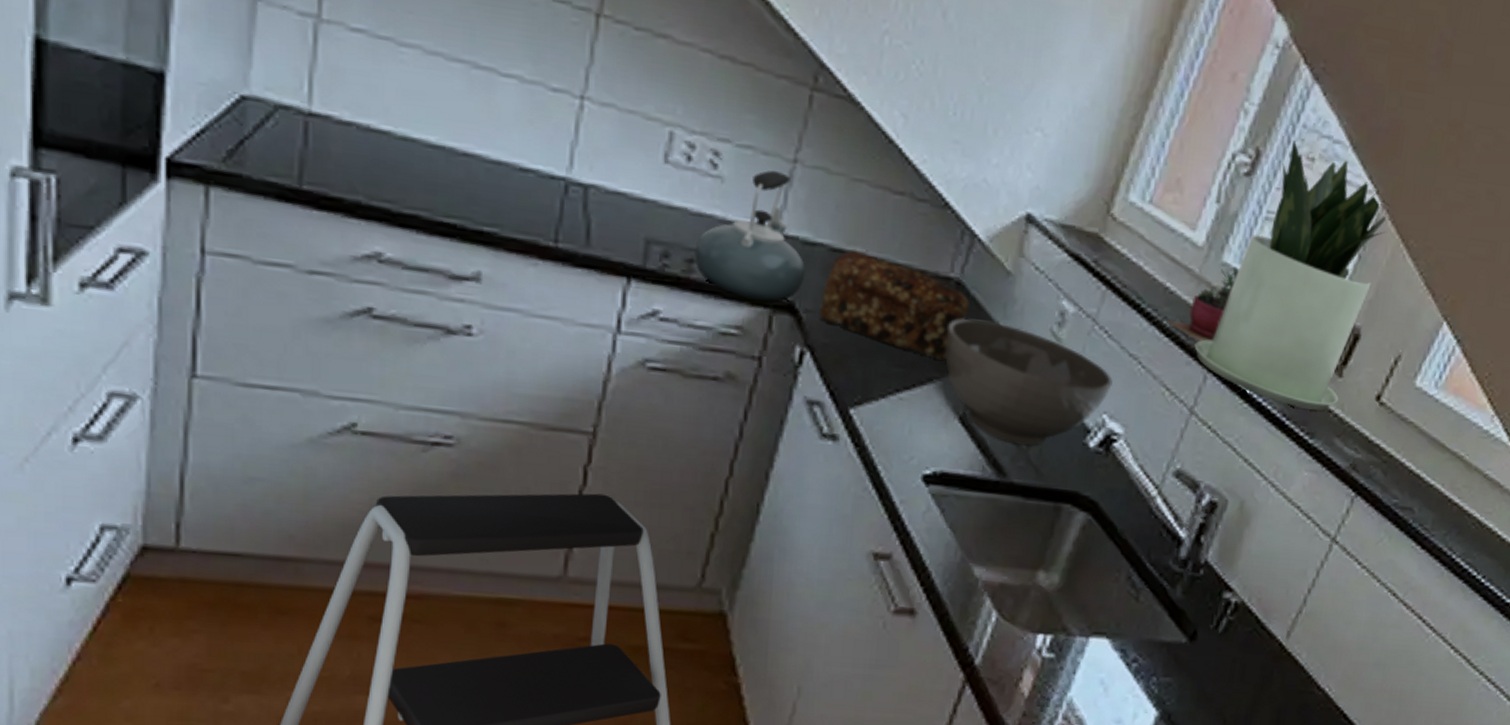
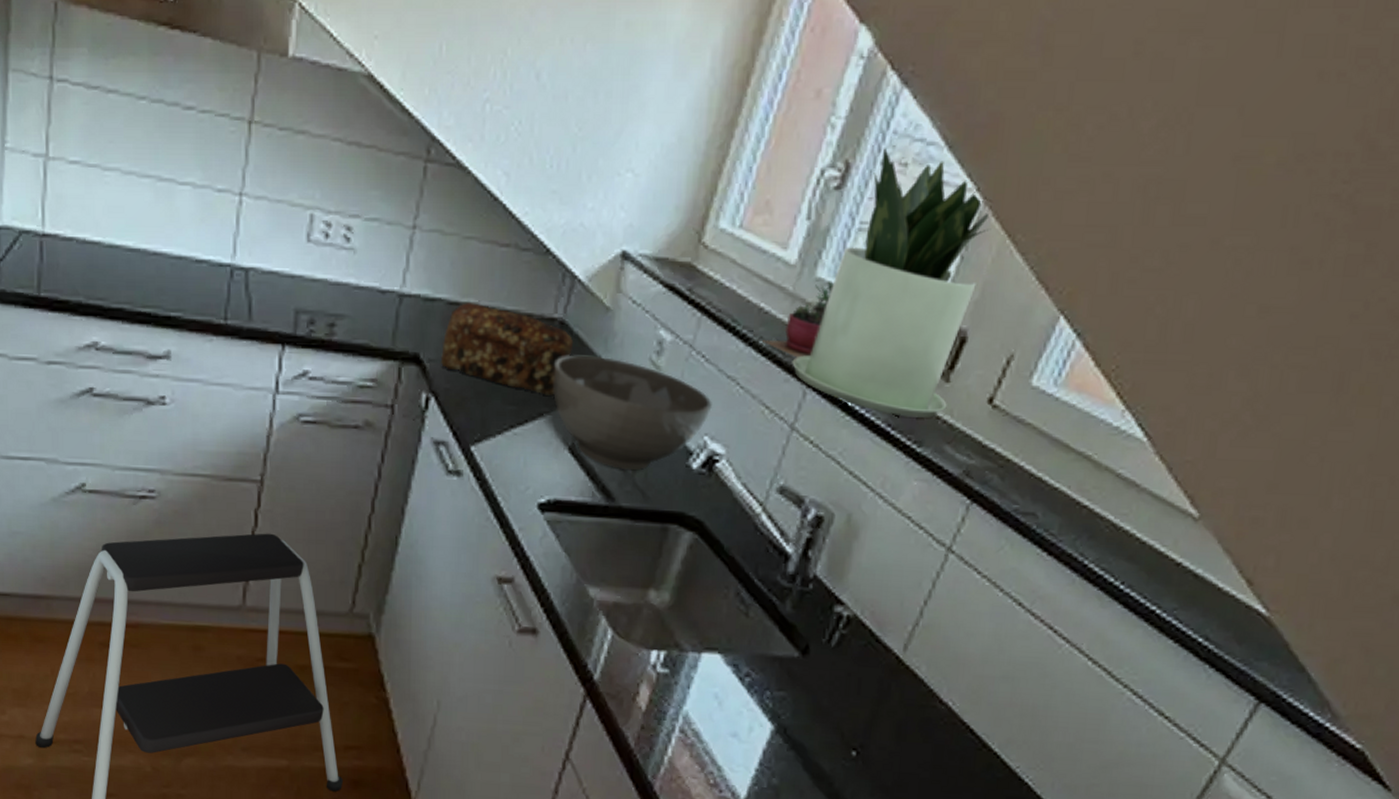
kettle: present [694,170,806,303] -> none [335,237,428,356]

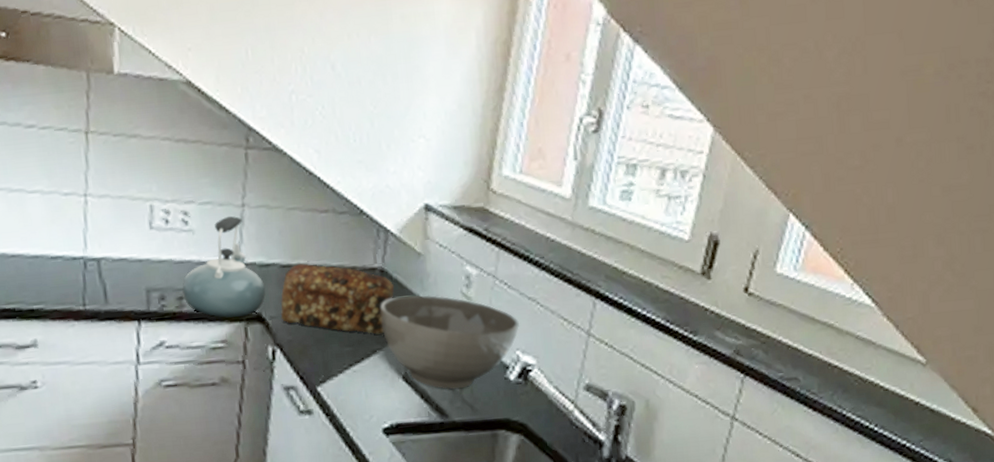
kettle: none [335,237,428,356] -> present [182,215,266,318]
succulent plant: present [762,281,834,358] -> none [553,208,605,275]
planter: present [792,147,990,418] -> none [580,94,723,312]

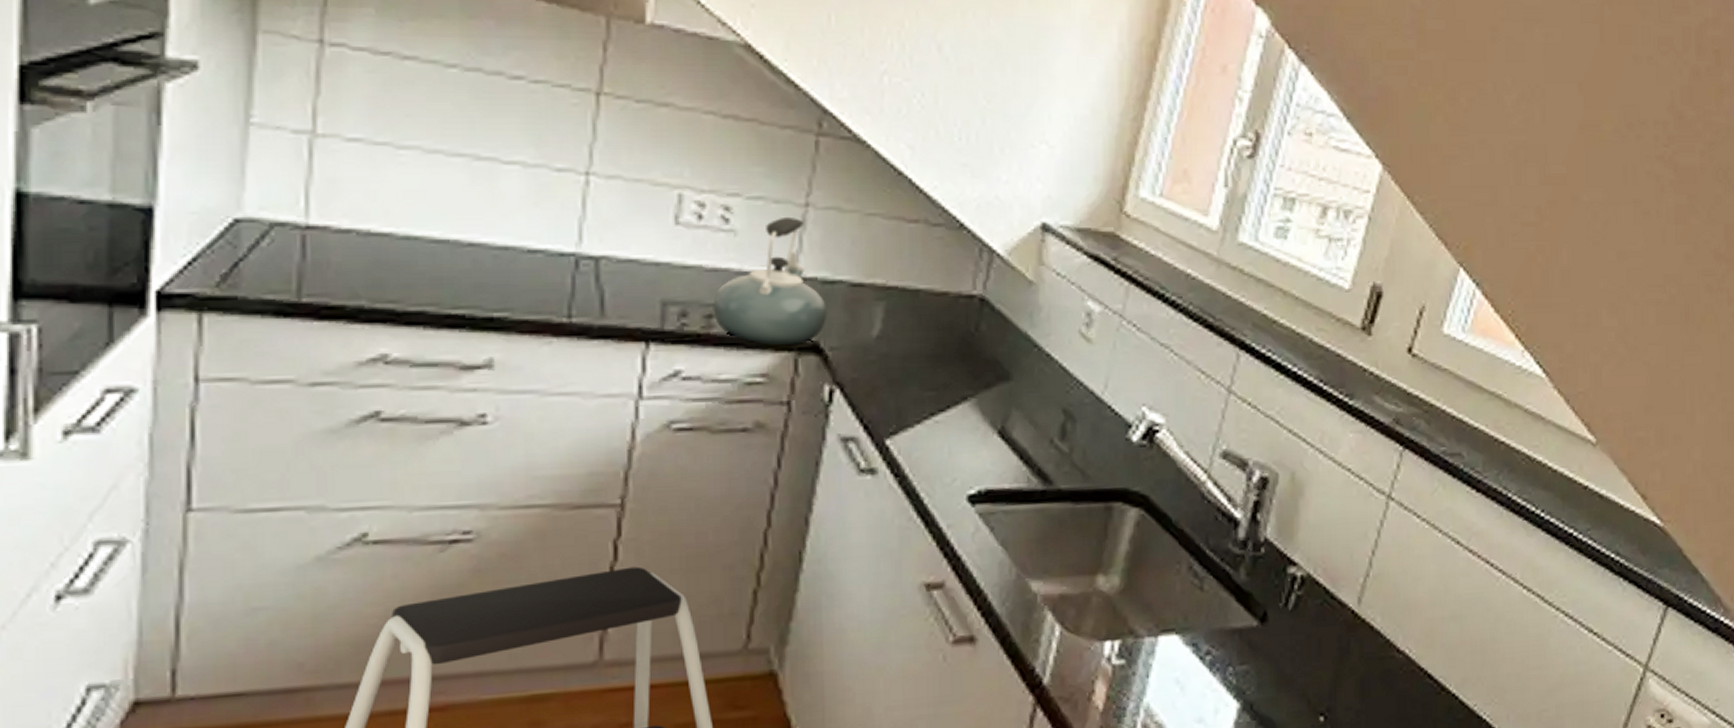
bread loaf: present [280,263,395,335] -> none [844,283,997,377]
bowl: present [380,295,519,389] -> none [975,332,1147,450]

